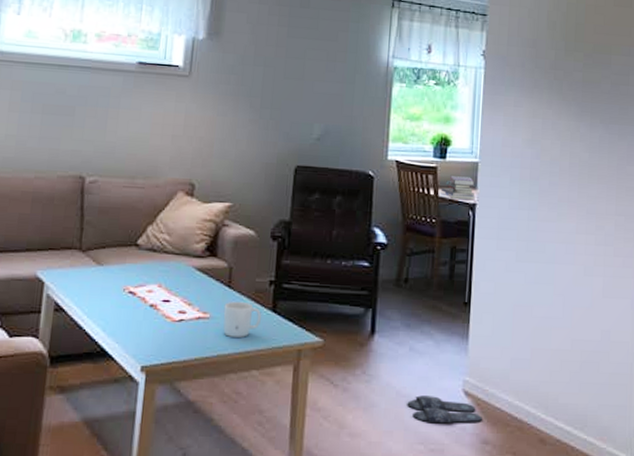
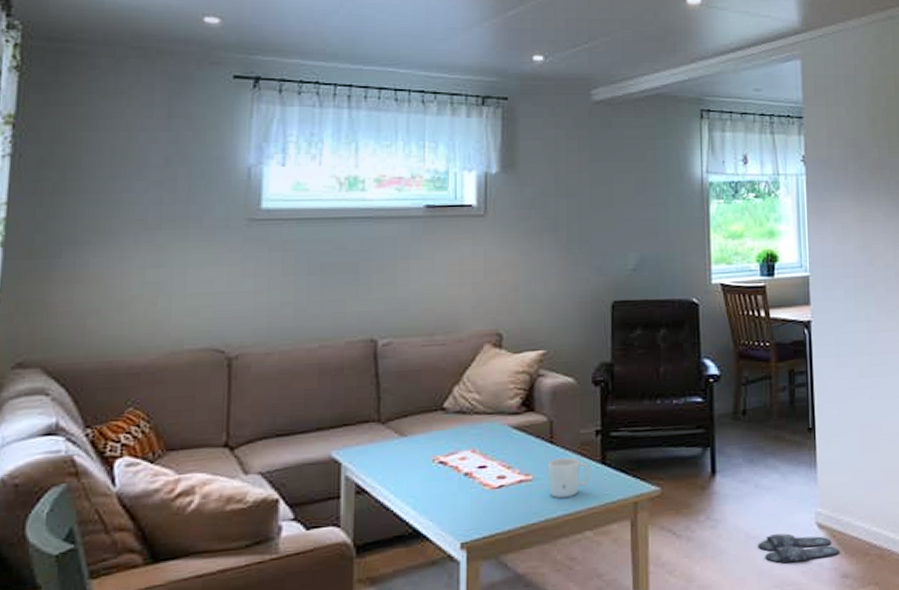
books: present [441,176,475,200] -> none [772,293,809,319]

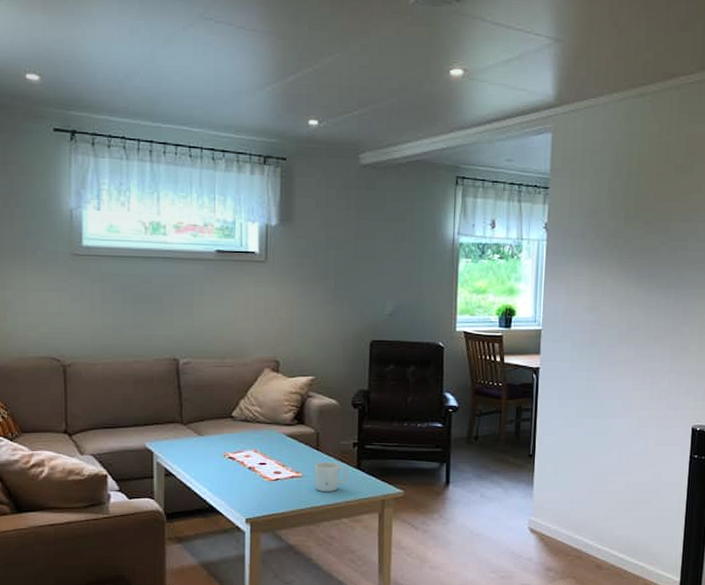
slippers: present [758,533,839,564] -> none [479,534,546,556]

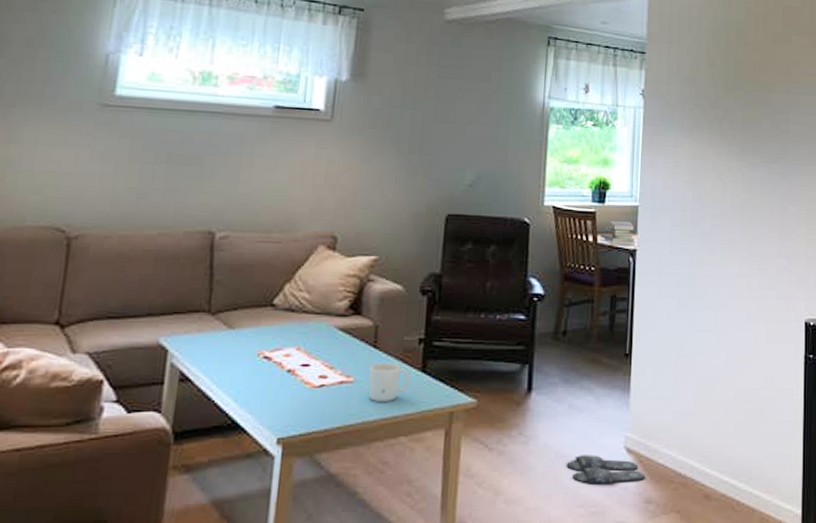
slippers: none [479,534,546,556] -> present [566,455,645,485]
books: none [506,343,539,365] -> present [600,221,636,246]

